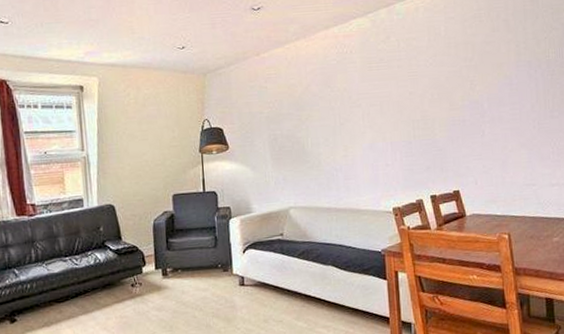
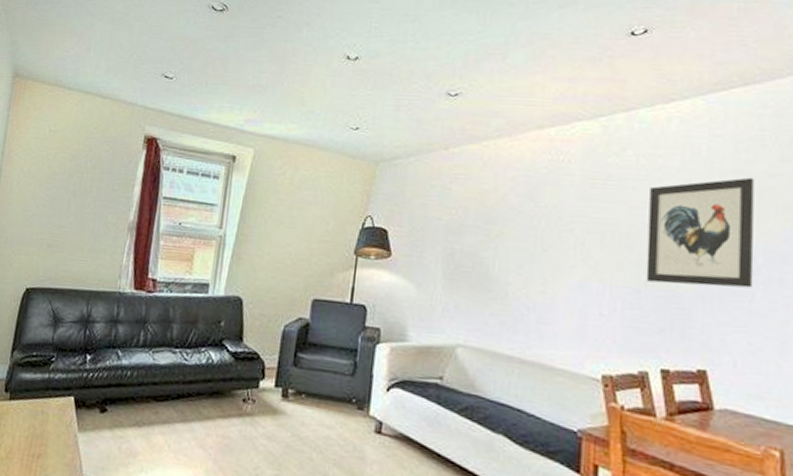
wall art: none [410,46,483,135] -> present [646,177,755,288]

